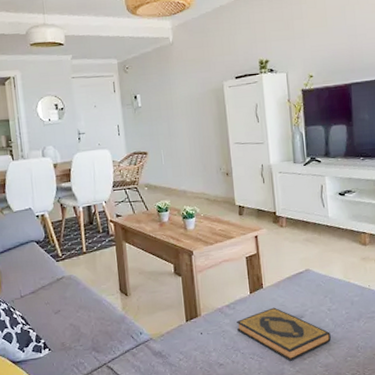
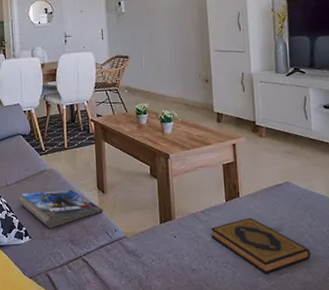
magazine: none [34,295,127,339] -> present [18,189,103,229]

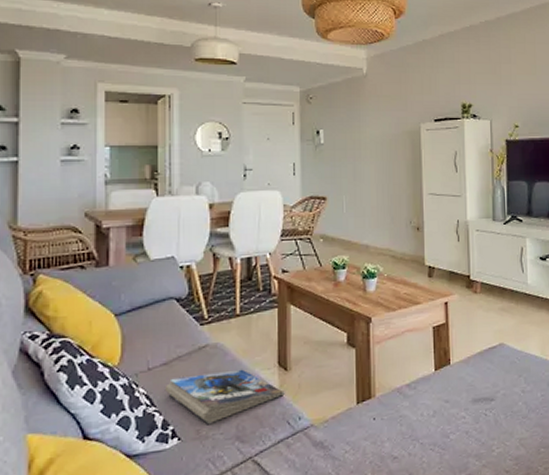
hardback book: present [211,217,310,274] -> none [417,387,523,453]

